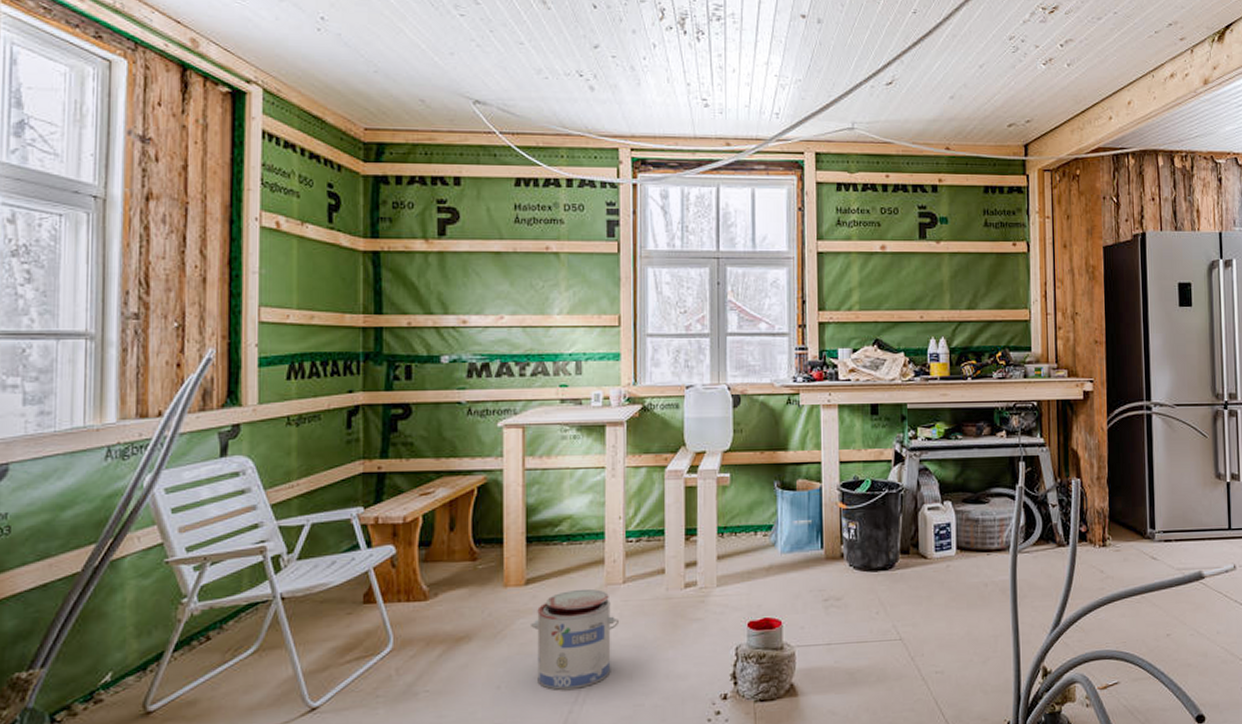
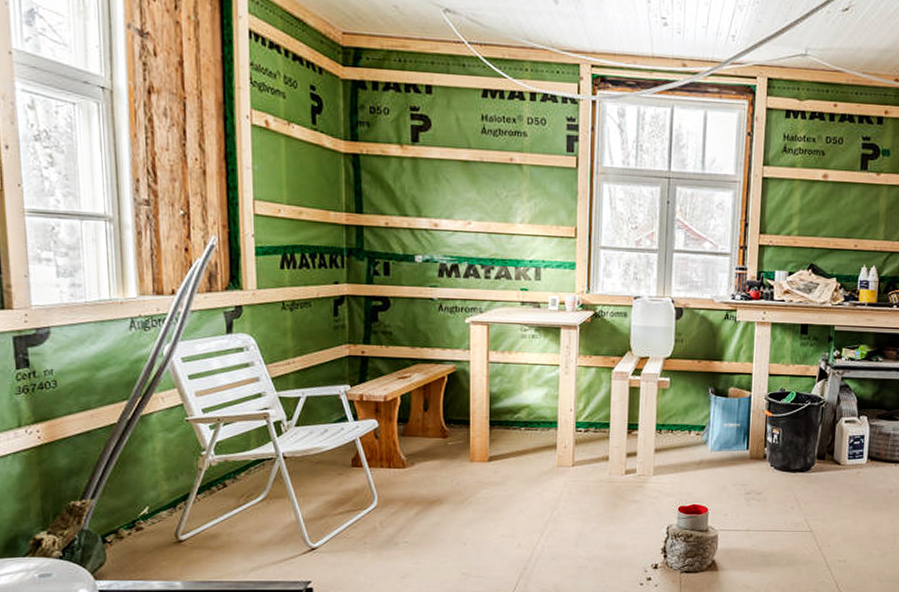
paint can: present [529,589,620,690] -> none [492,468,569,550]

